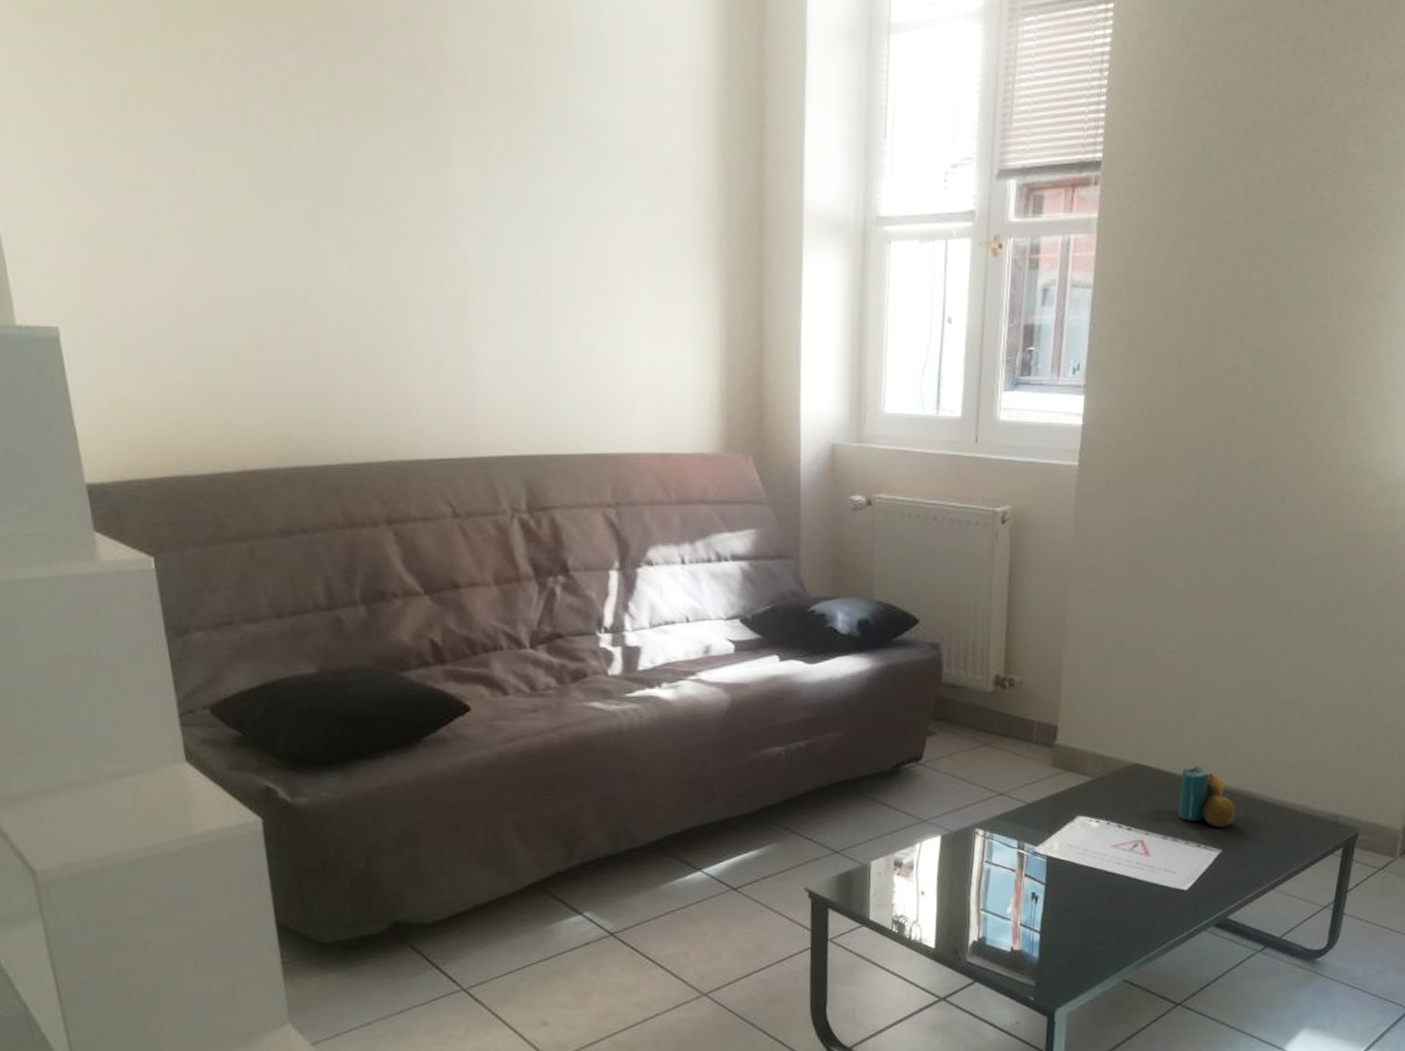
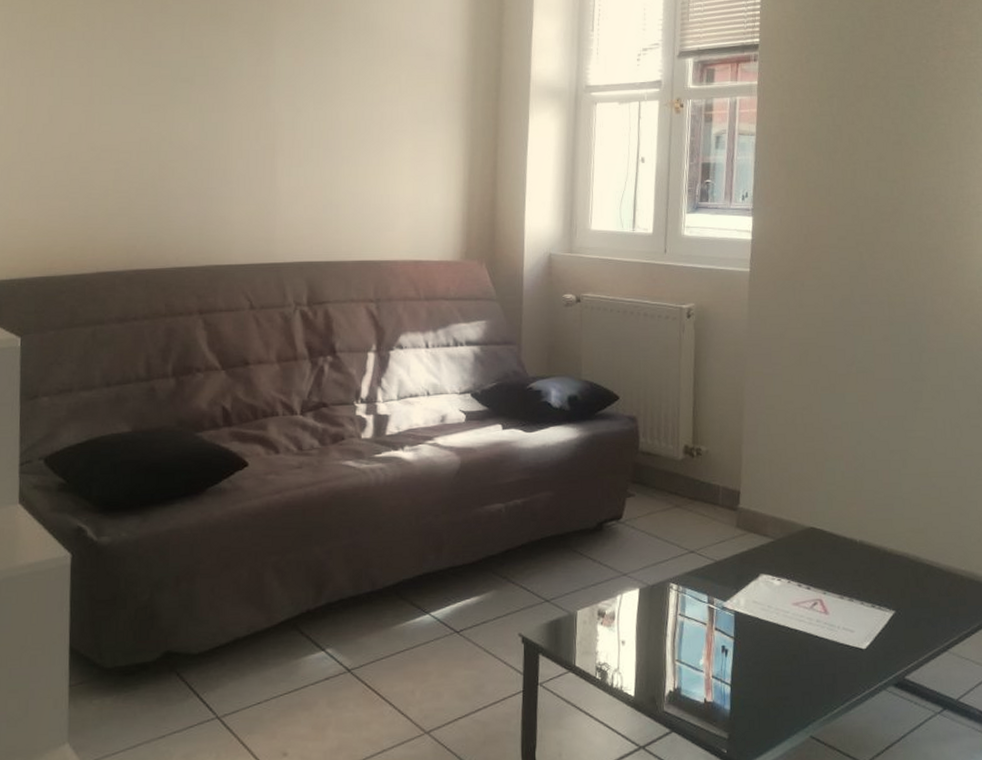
candle: present [1179,766,1235,828] -> none [852,531,905,590]

